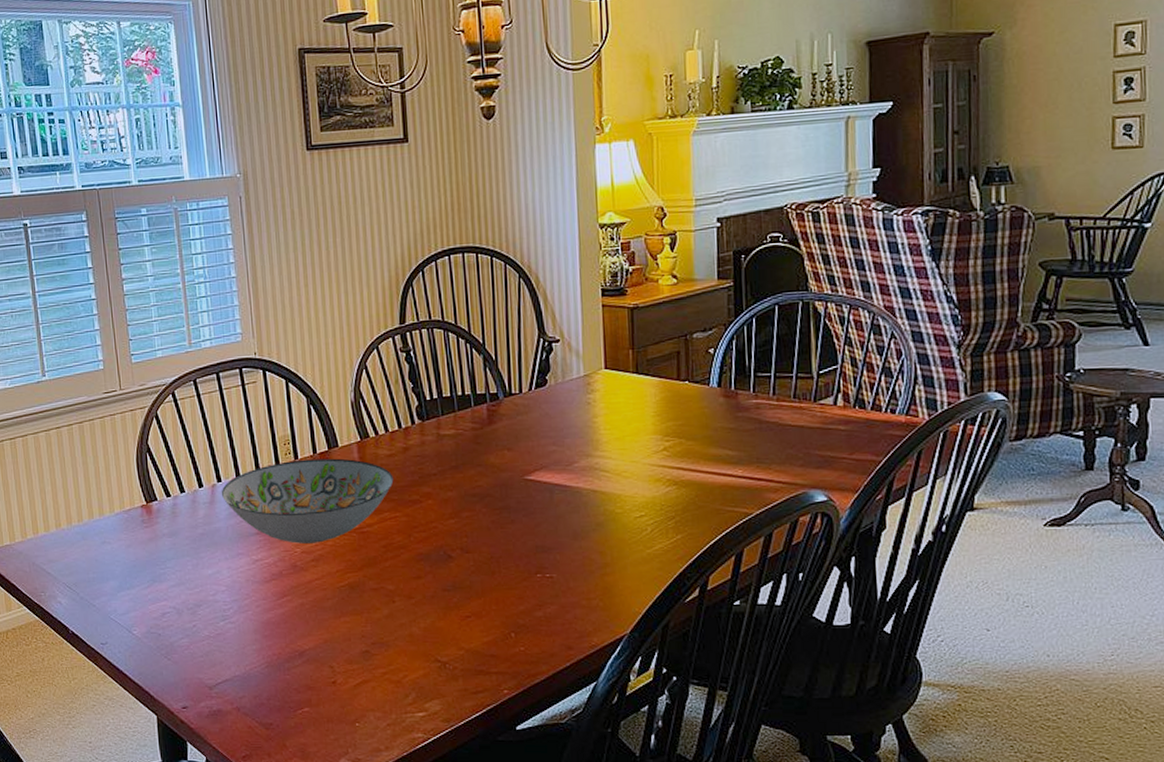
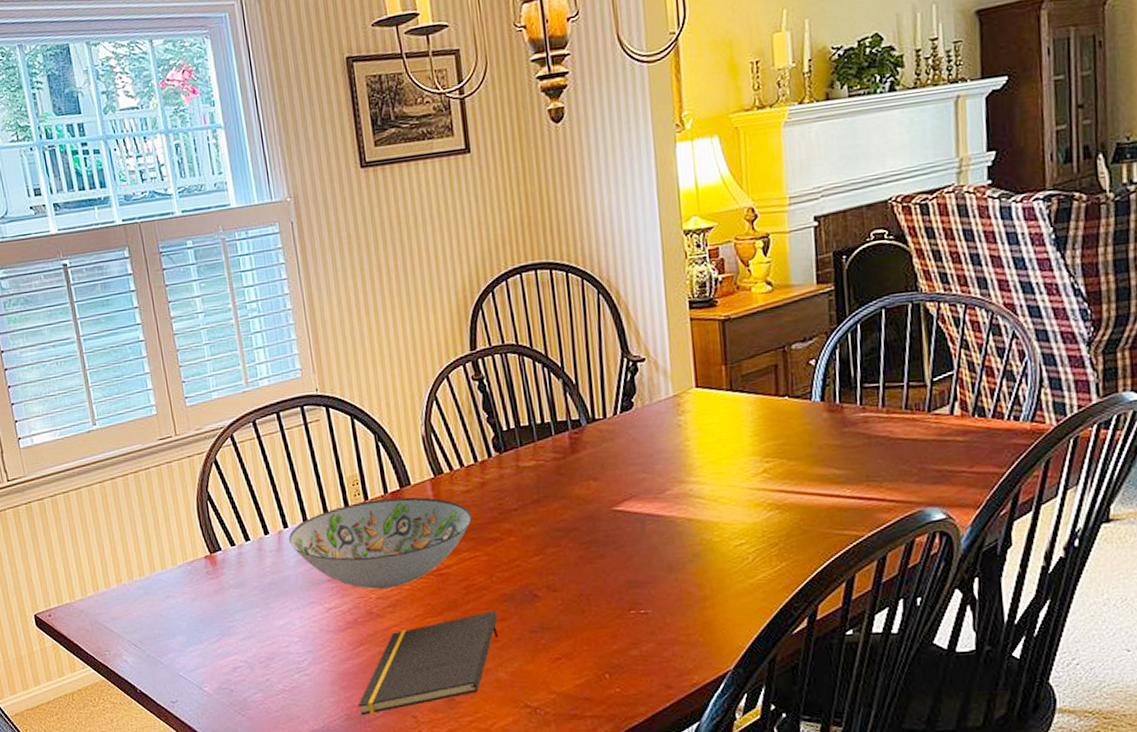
notepad: none [278,569,413,664] -> present [358,610,498,716]

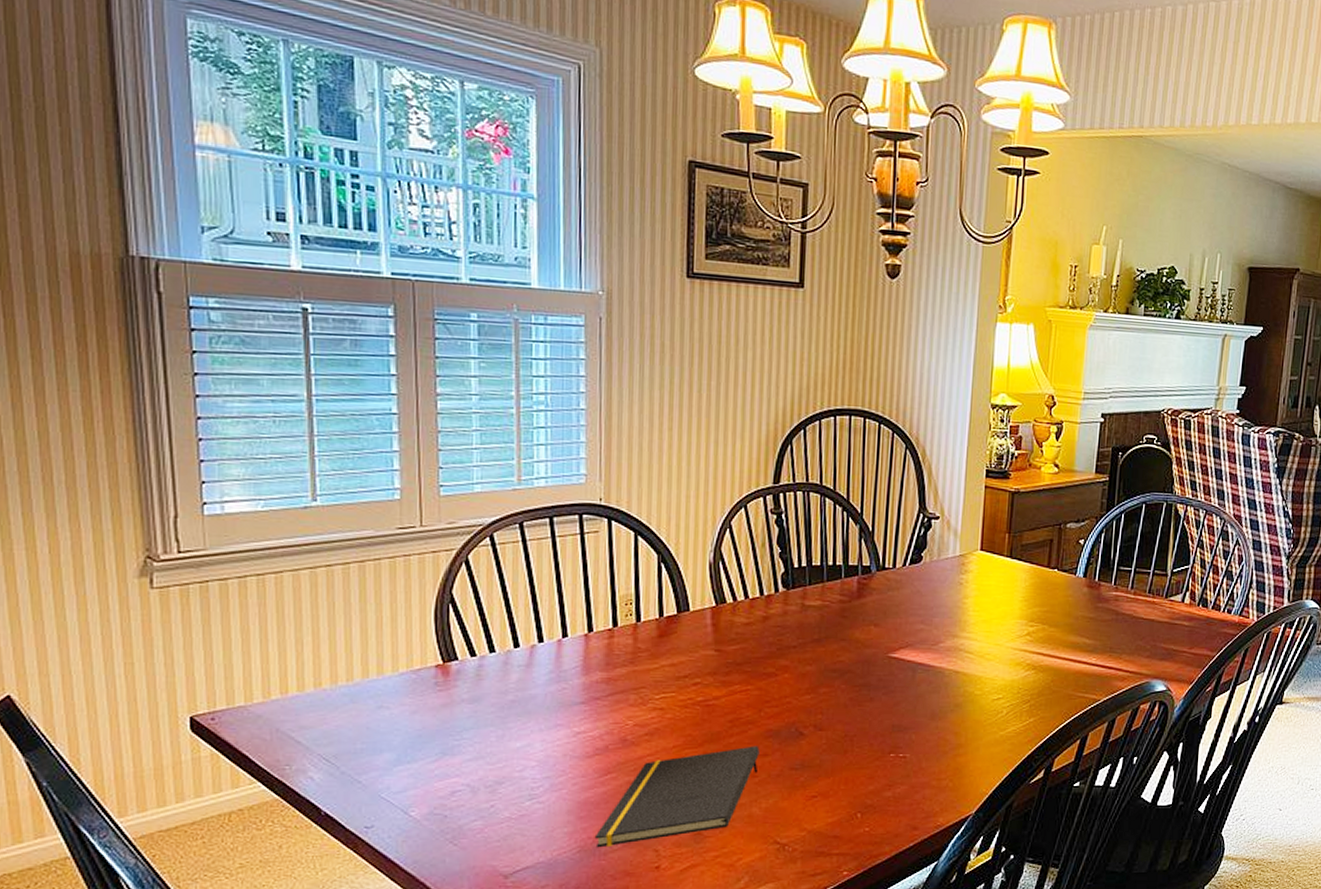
decorative bowl: present [288,497,472,589] -> none [541,622,749,716]

